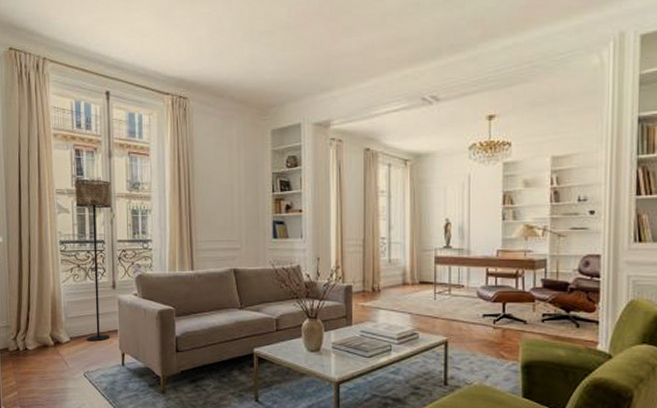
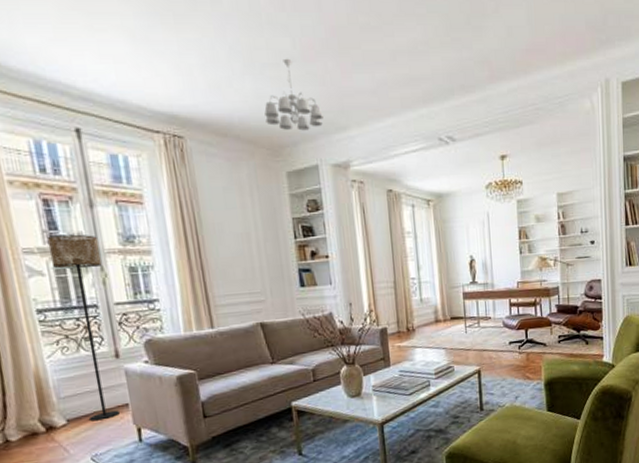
chandelier: none [258,26,310,92] -> present [264,58,324,131]

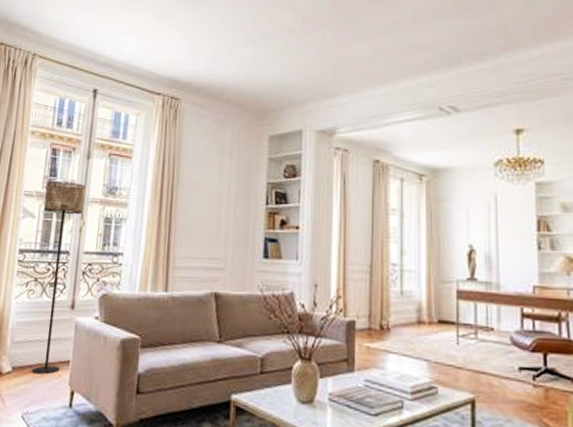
chandelier: present [264,58,324,131] -> none [257,29,315,96]

